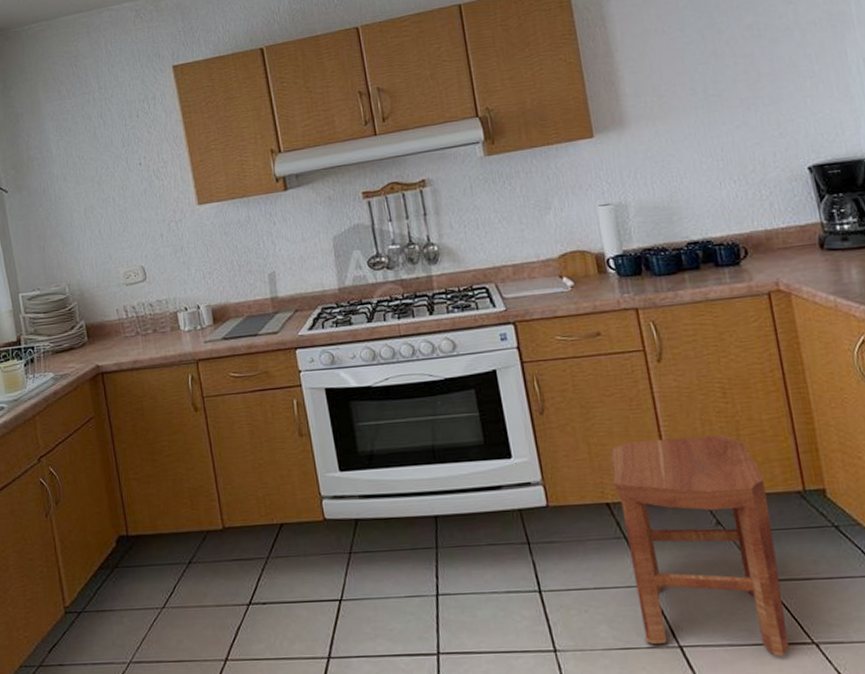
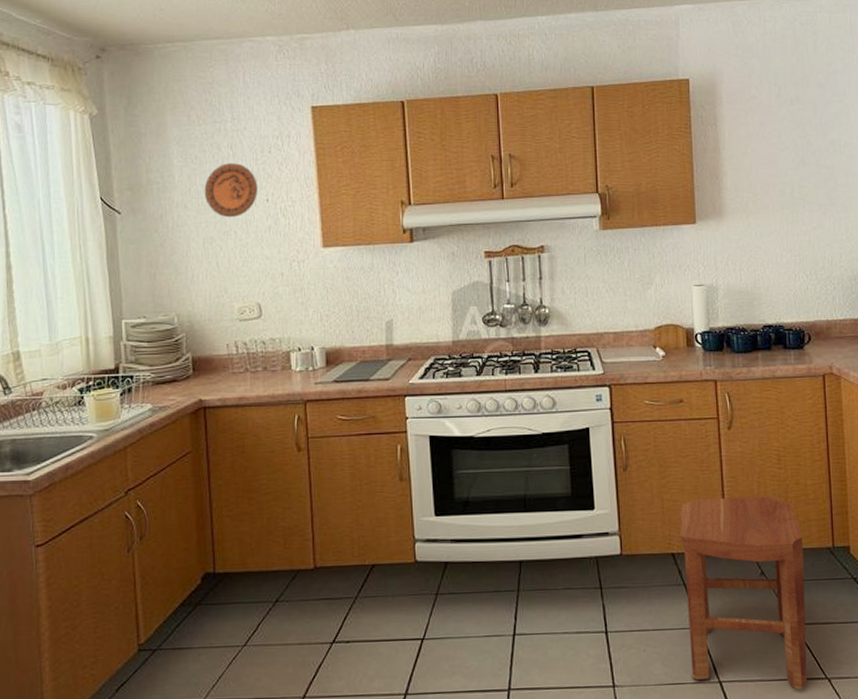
decorative plate: none [80,131,131,186] -> present [204,163,258,218]

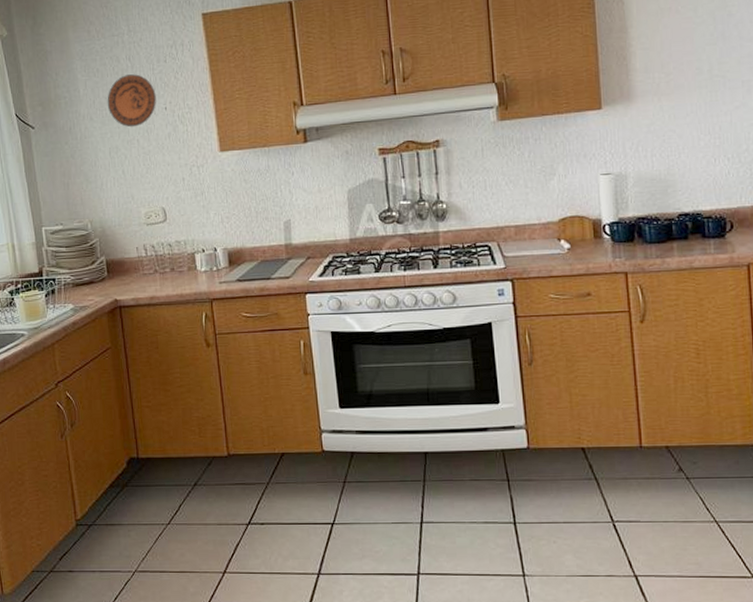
stool: present [679,496,807,690] -> none [589,391,731,587]

